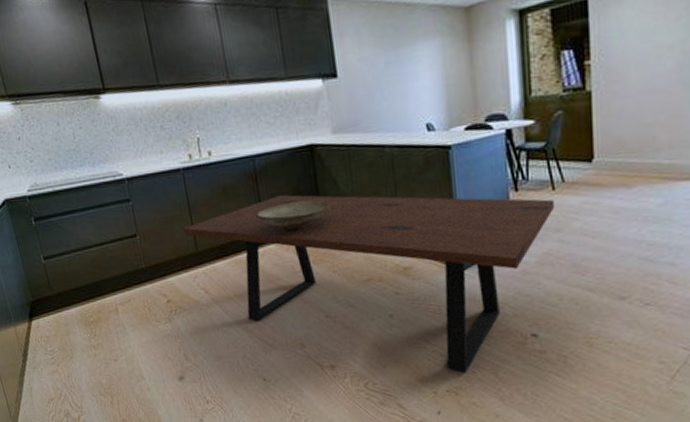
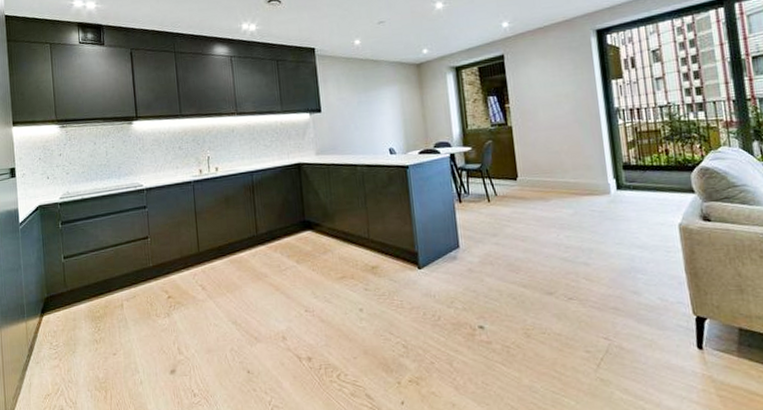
dining table: present [183,195,555,373] -> none [188,204,491,363]
decorative bowl: present [256,200,330,231] -> none [251,208,312,234]

